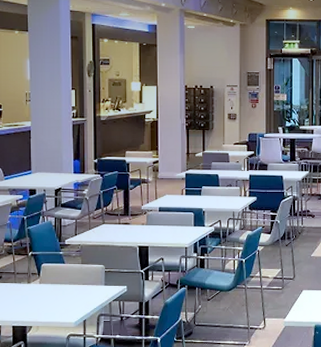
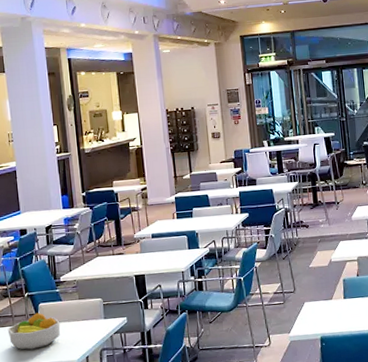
fruit bowl: none [9,272,61,307] -> present [7,312,61,350]

